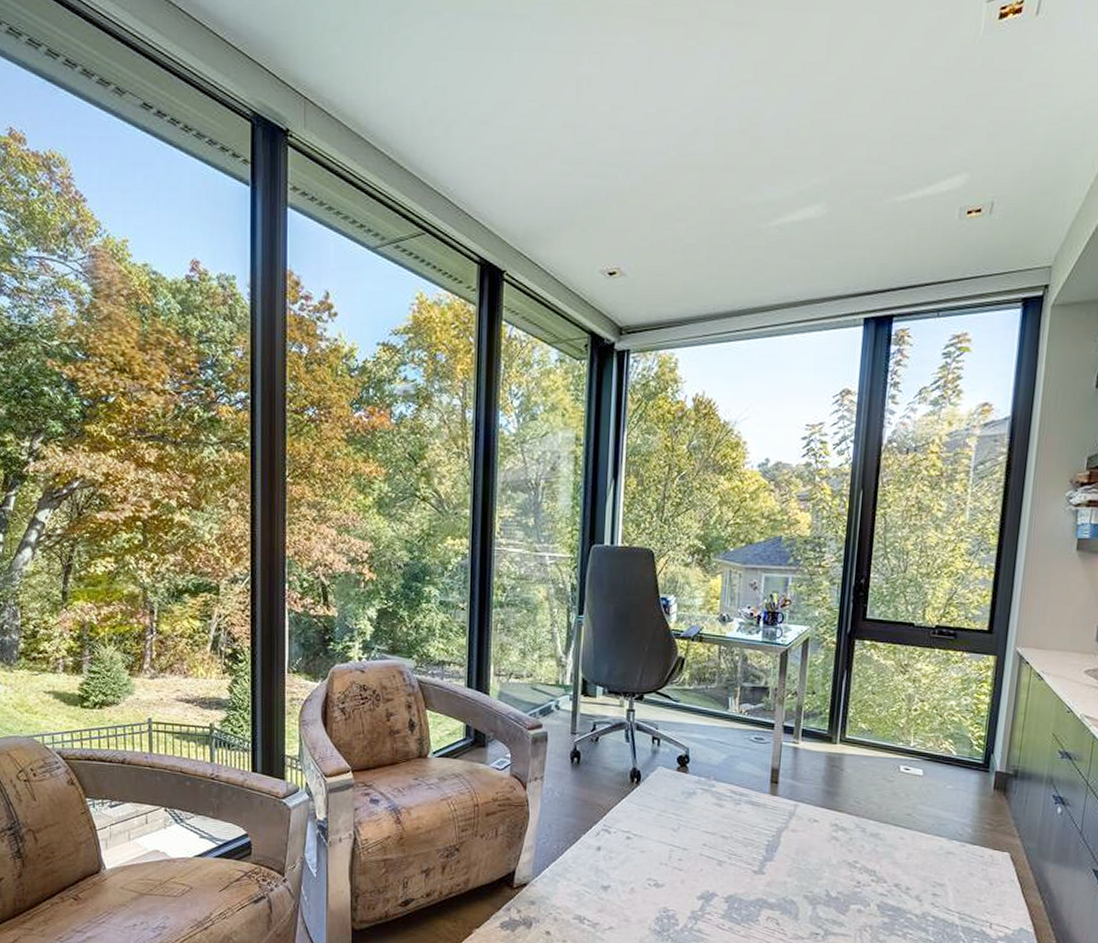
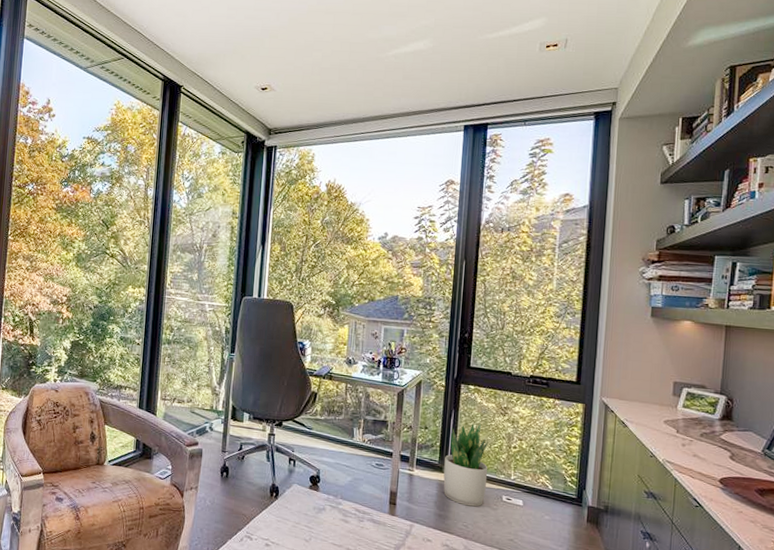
planter: none [833,685,885,780] -> present [443,424,488,507]

